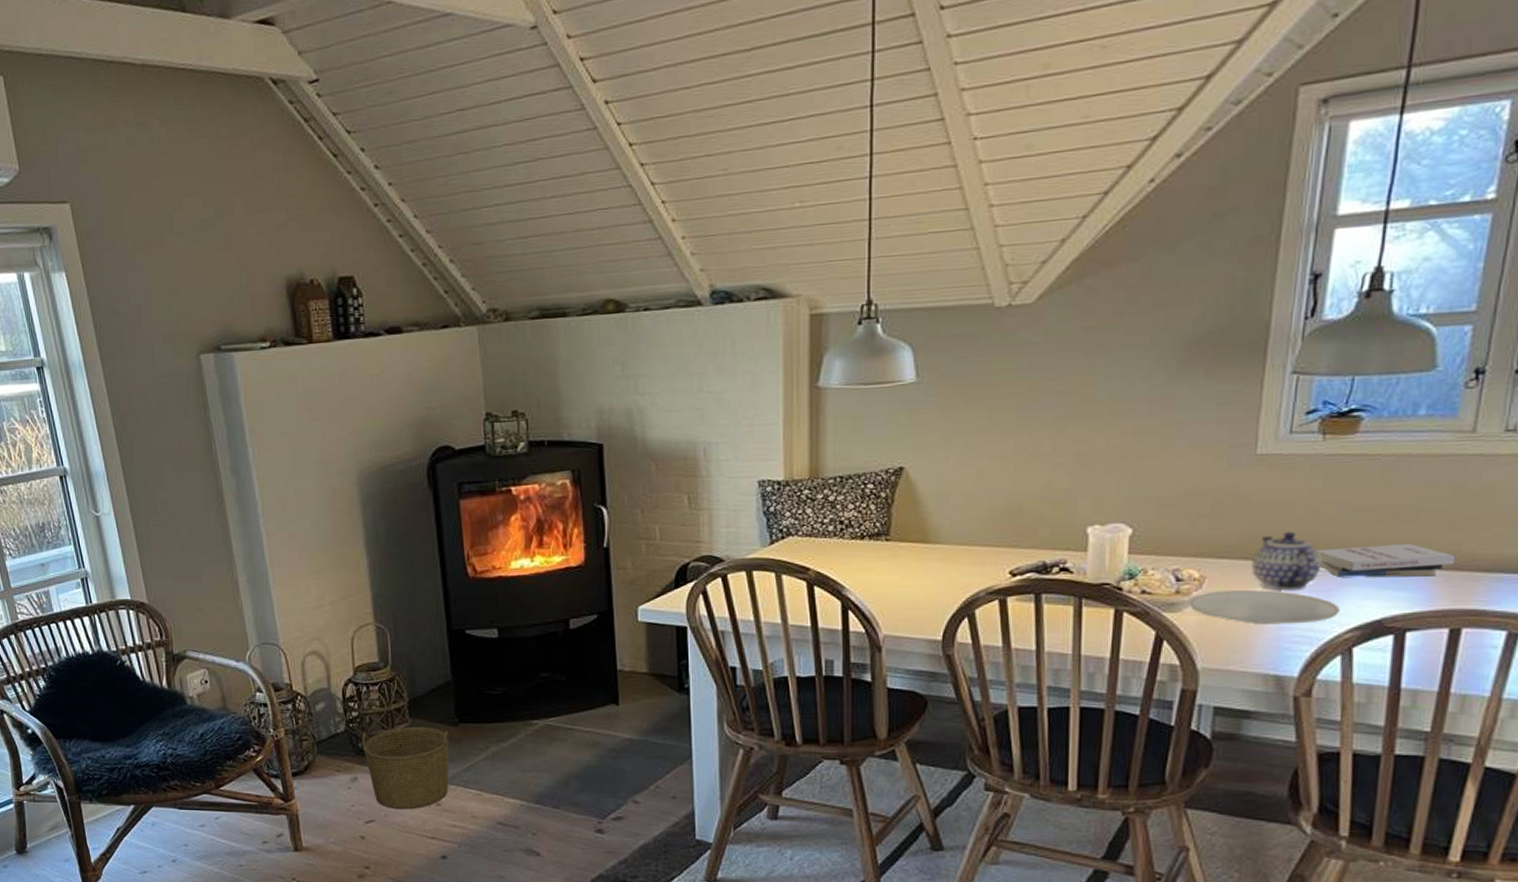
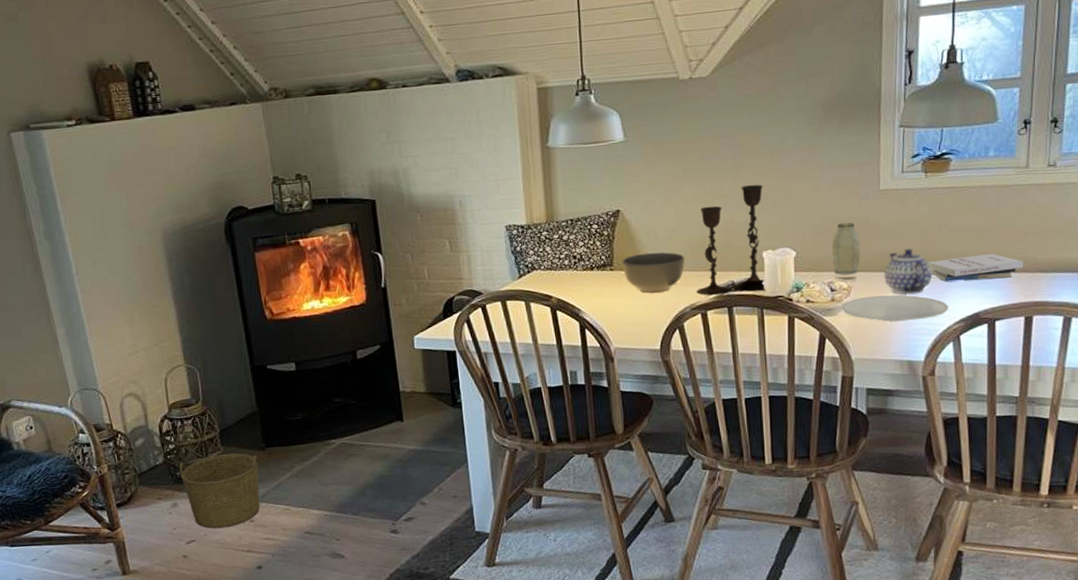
bowl: none [901,521,984,571] -> present [622,252,685,293]
candlestick: none [994,441,1095,579] -> present [695,184,768,296]
vase: none [1180,494,1222,572] -> present [831,222,861,283]

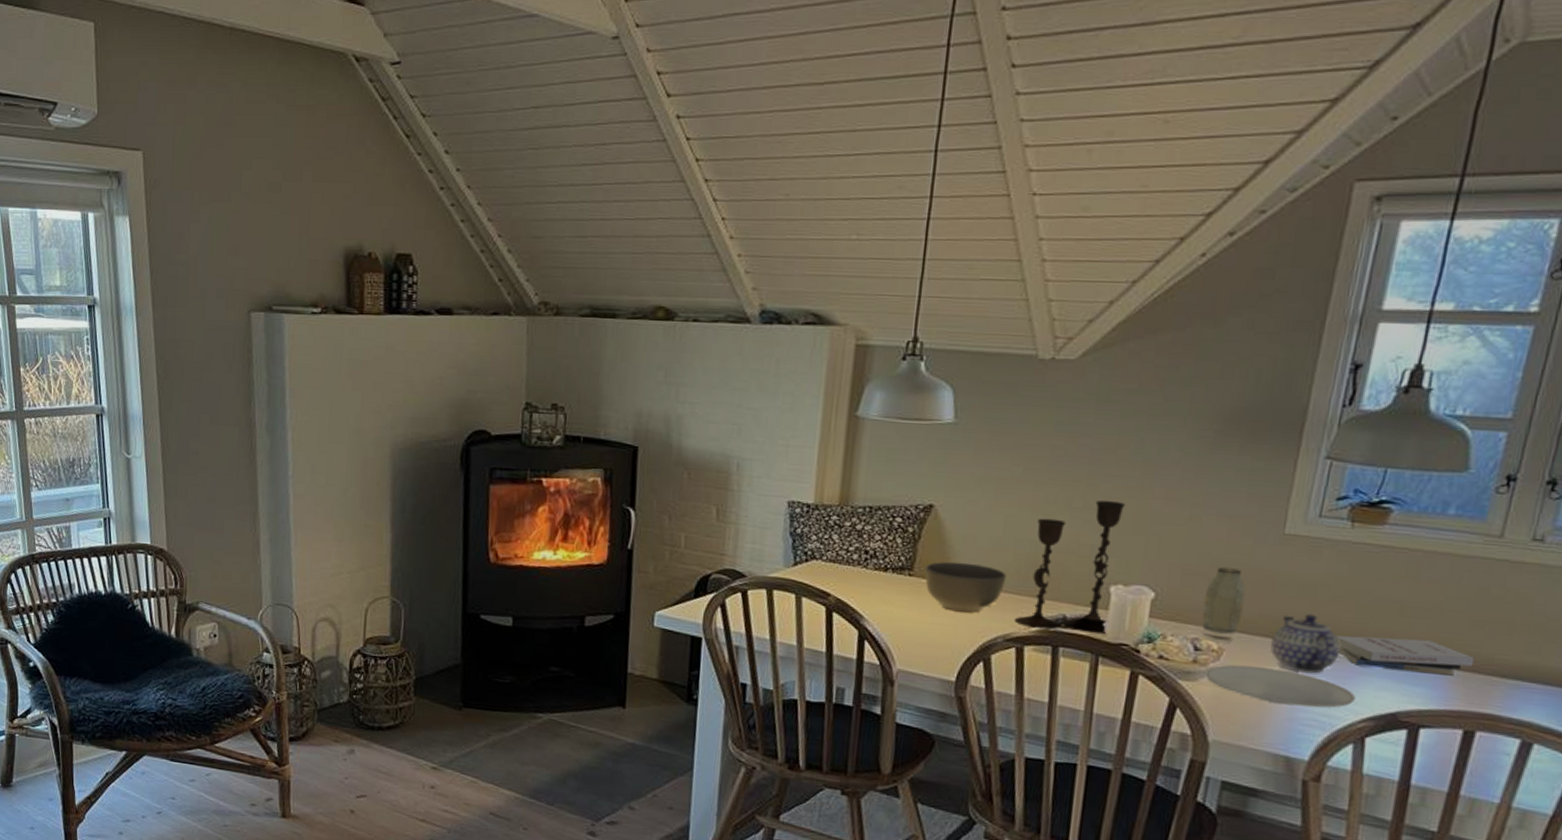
basket: present [179,453,260,529] -> none [363,705,452,789]

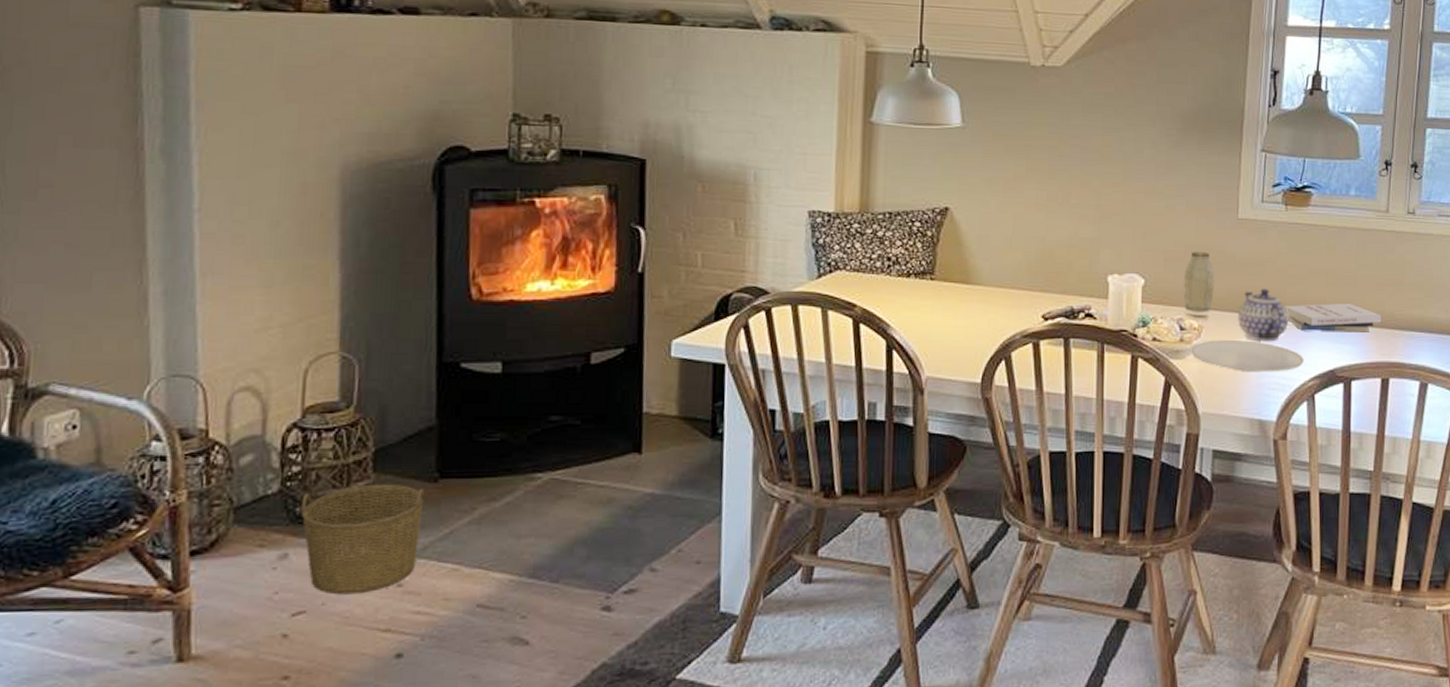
basket: none [363,705,452,789] -> present [300,483,425,595]
bowl: present [924,561,1007,613] -> none [945,262,1020,312]
candlestick: present [1013,500,1125,635] -> none [1028,195,1113,323]

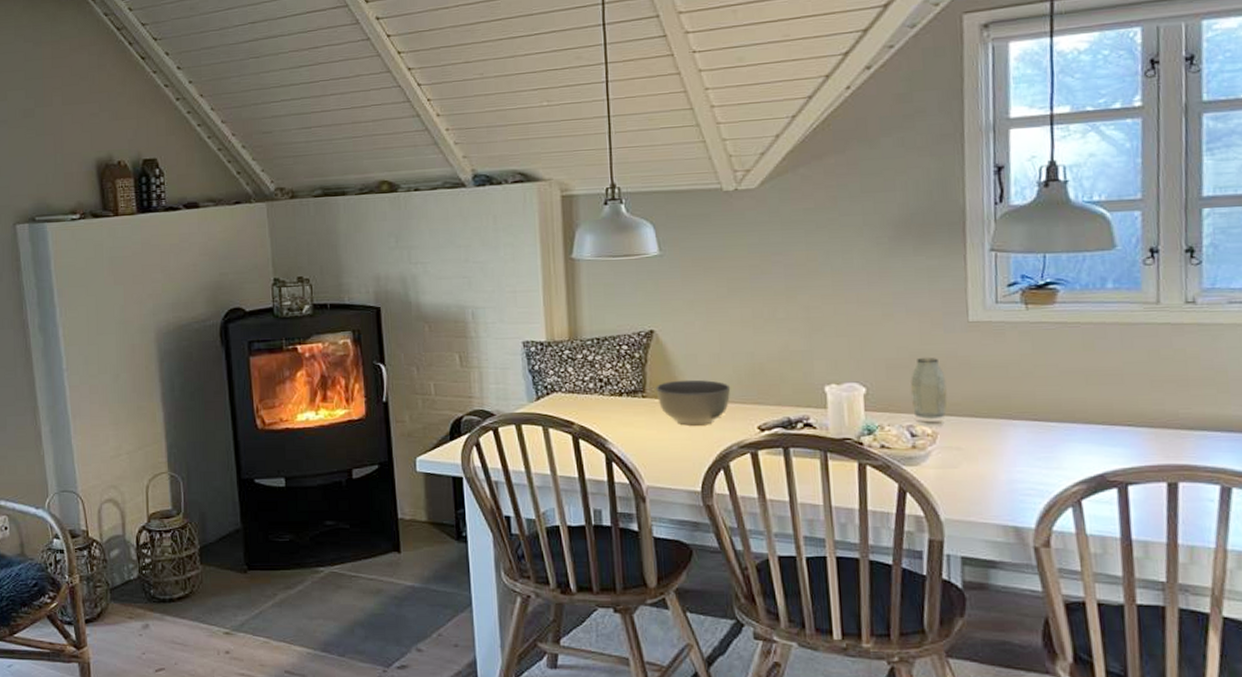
basket: present [300,483,425,595] -> none [154,573,238,658]
bowl: none [945,262,1020,312] -> present [655,379,731,426]
plate: present [1190,340,1305,372] -> none [924,445,1065,478]
teapot: present [1238,288,1289,340] -> none [978,391,1041,445]
books: present [1284,304,1382,332] -> none [1034,404,1162,434]

